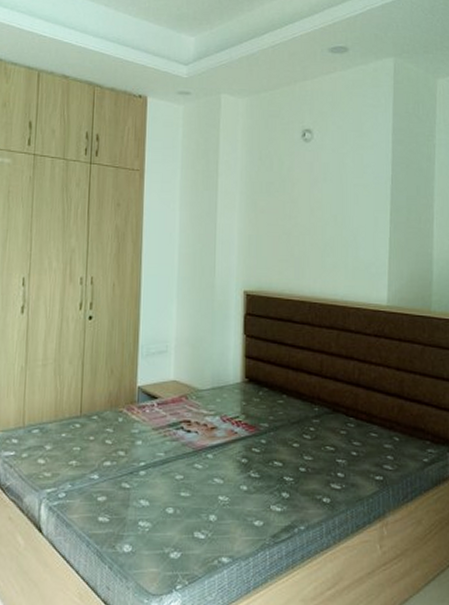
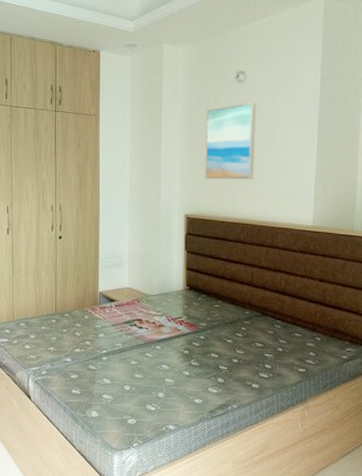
wall art: none [267,163,324,252] -> present [205,102,256,180]

